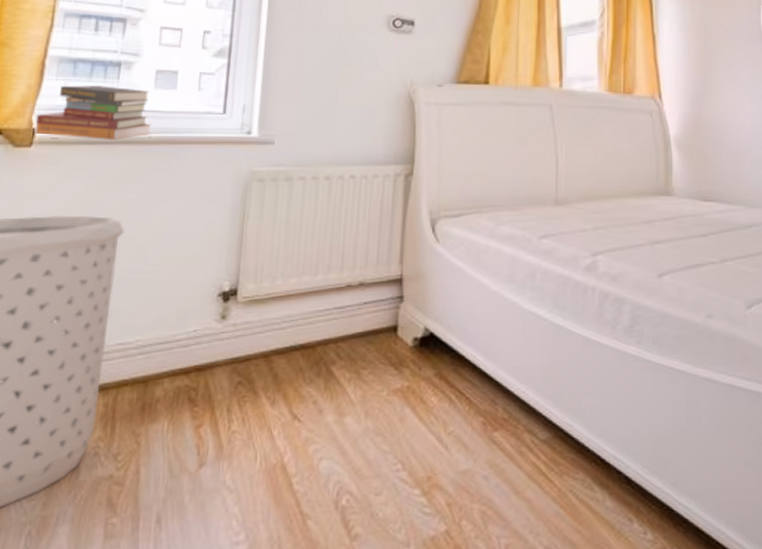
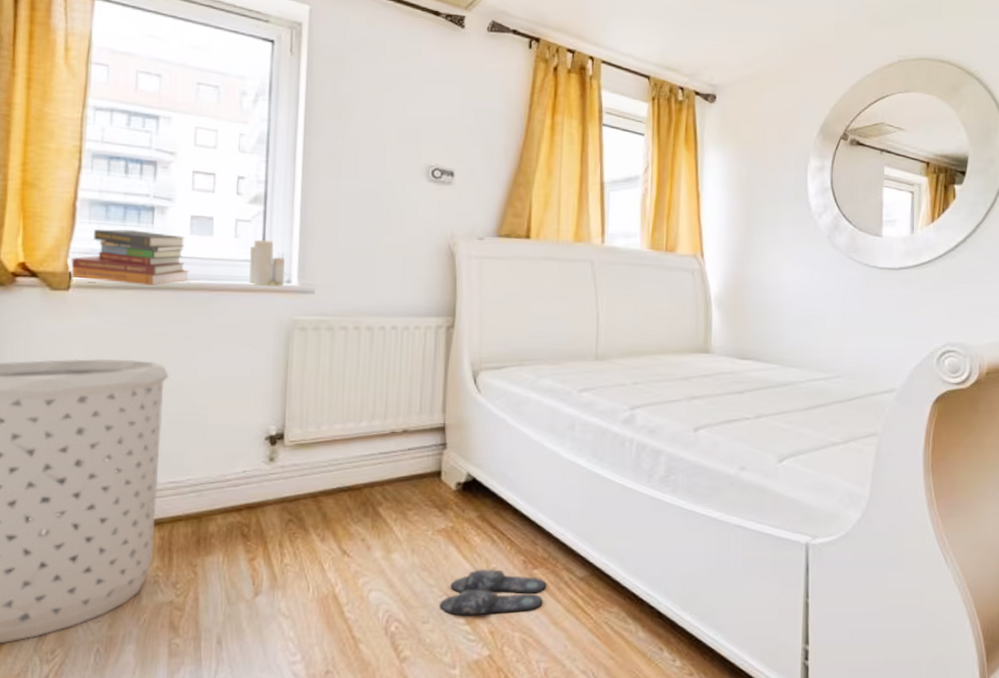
candle: none [209,90,246,138] -> present [248,238,285,287]
slippers: none [394,431,507,486] -> present [440,568,546,616]

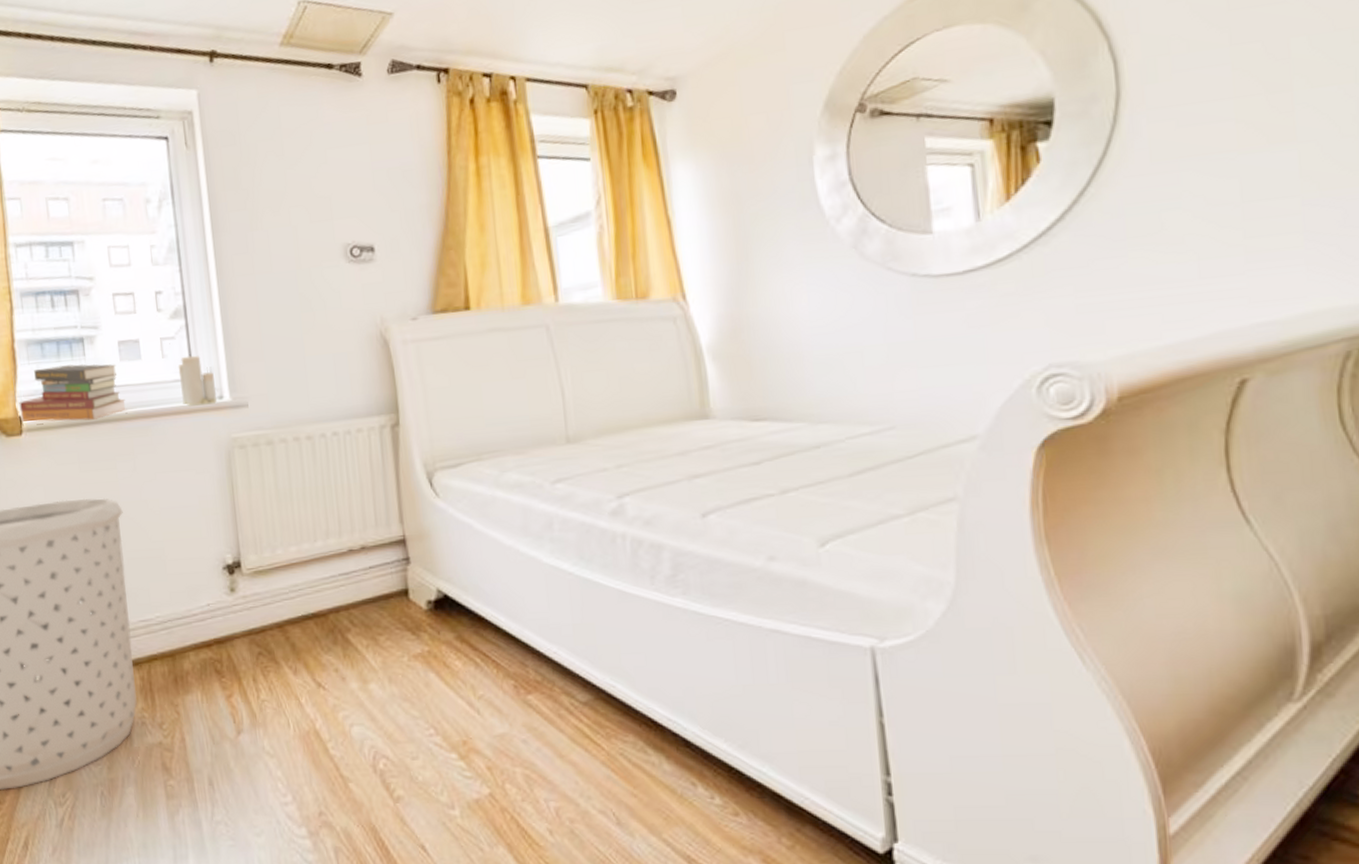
slippers: present [440,568,546,616] -> none [427,695,544,750]

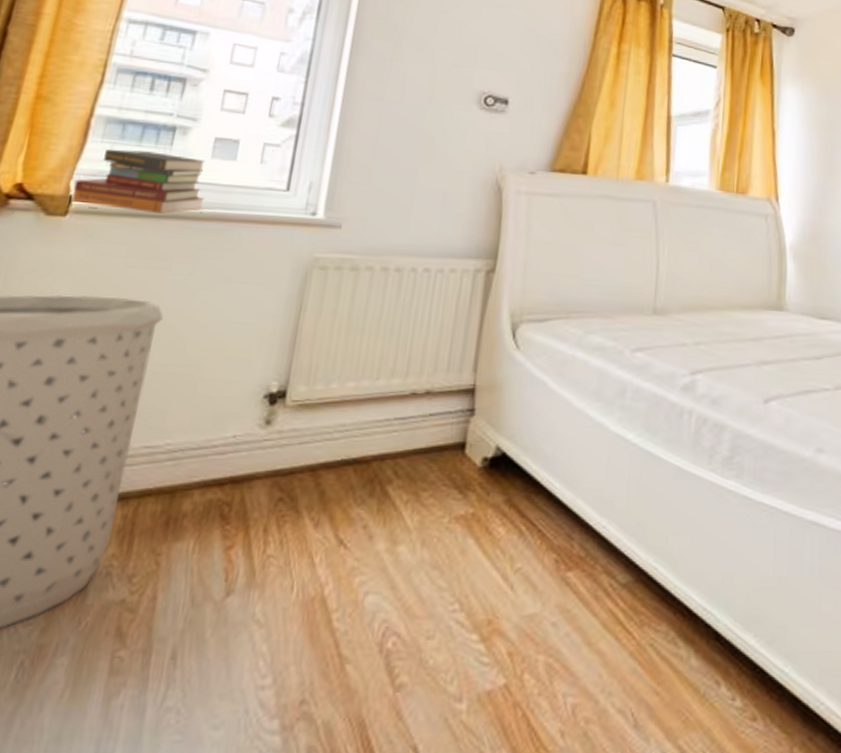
candle: present [178,354,218,406] -> none [269,165,313,219]

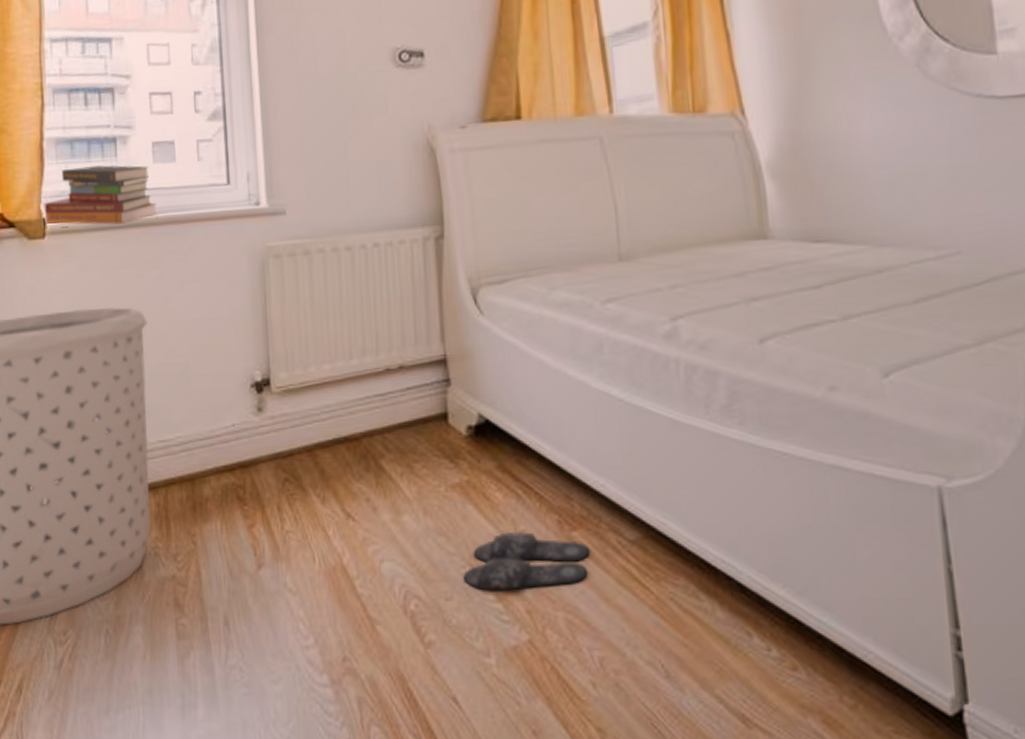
slippers: none [449,568,581,631] -> present [463,531,589,591]

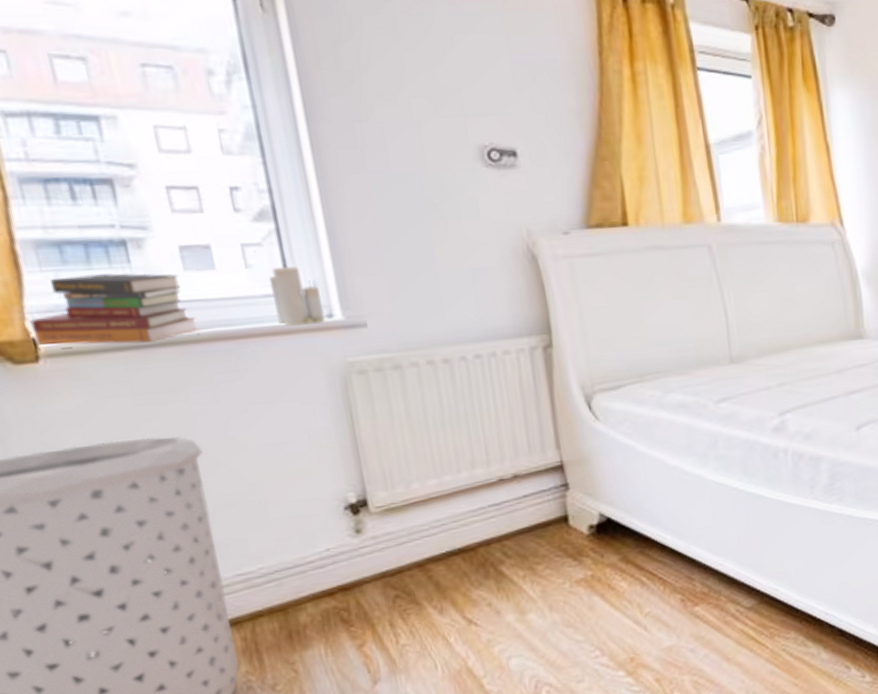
candle: none [214,158,254,212] -> present [268,264,326,326]
slippers: present [463,531,589,591] -> none [593,613,711,669]

